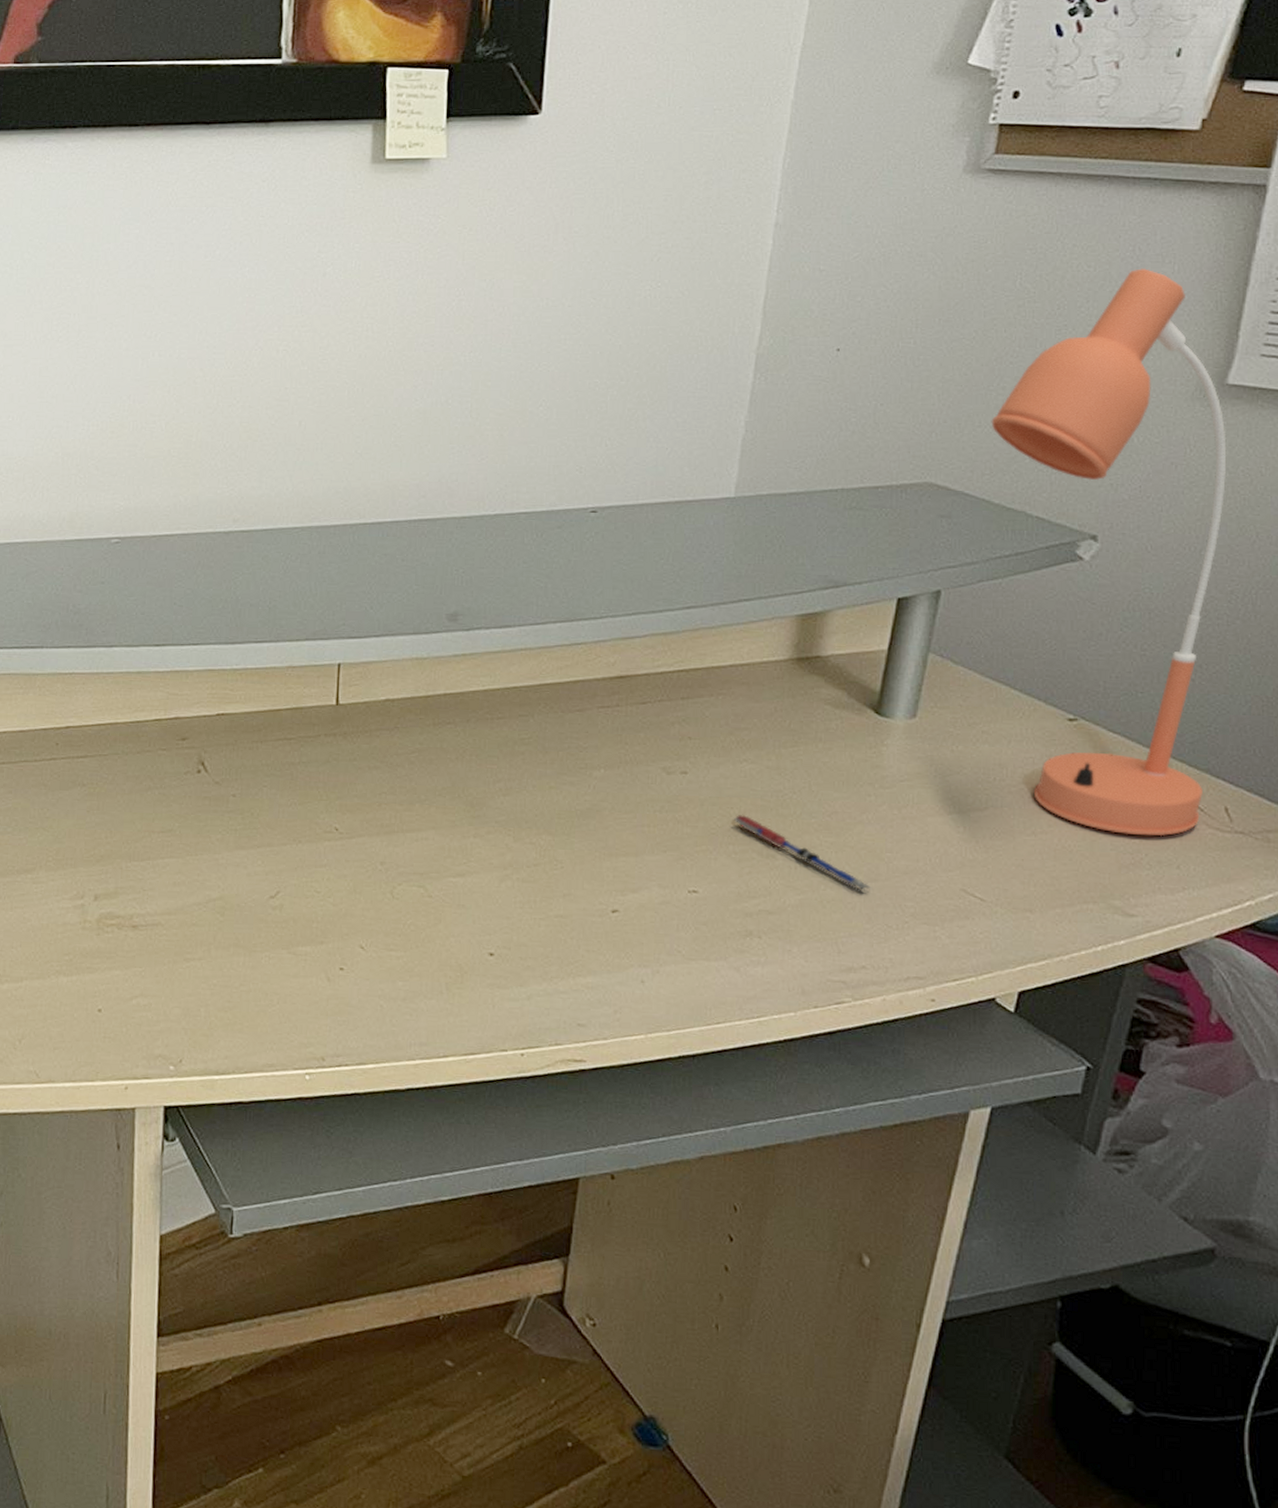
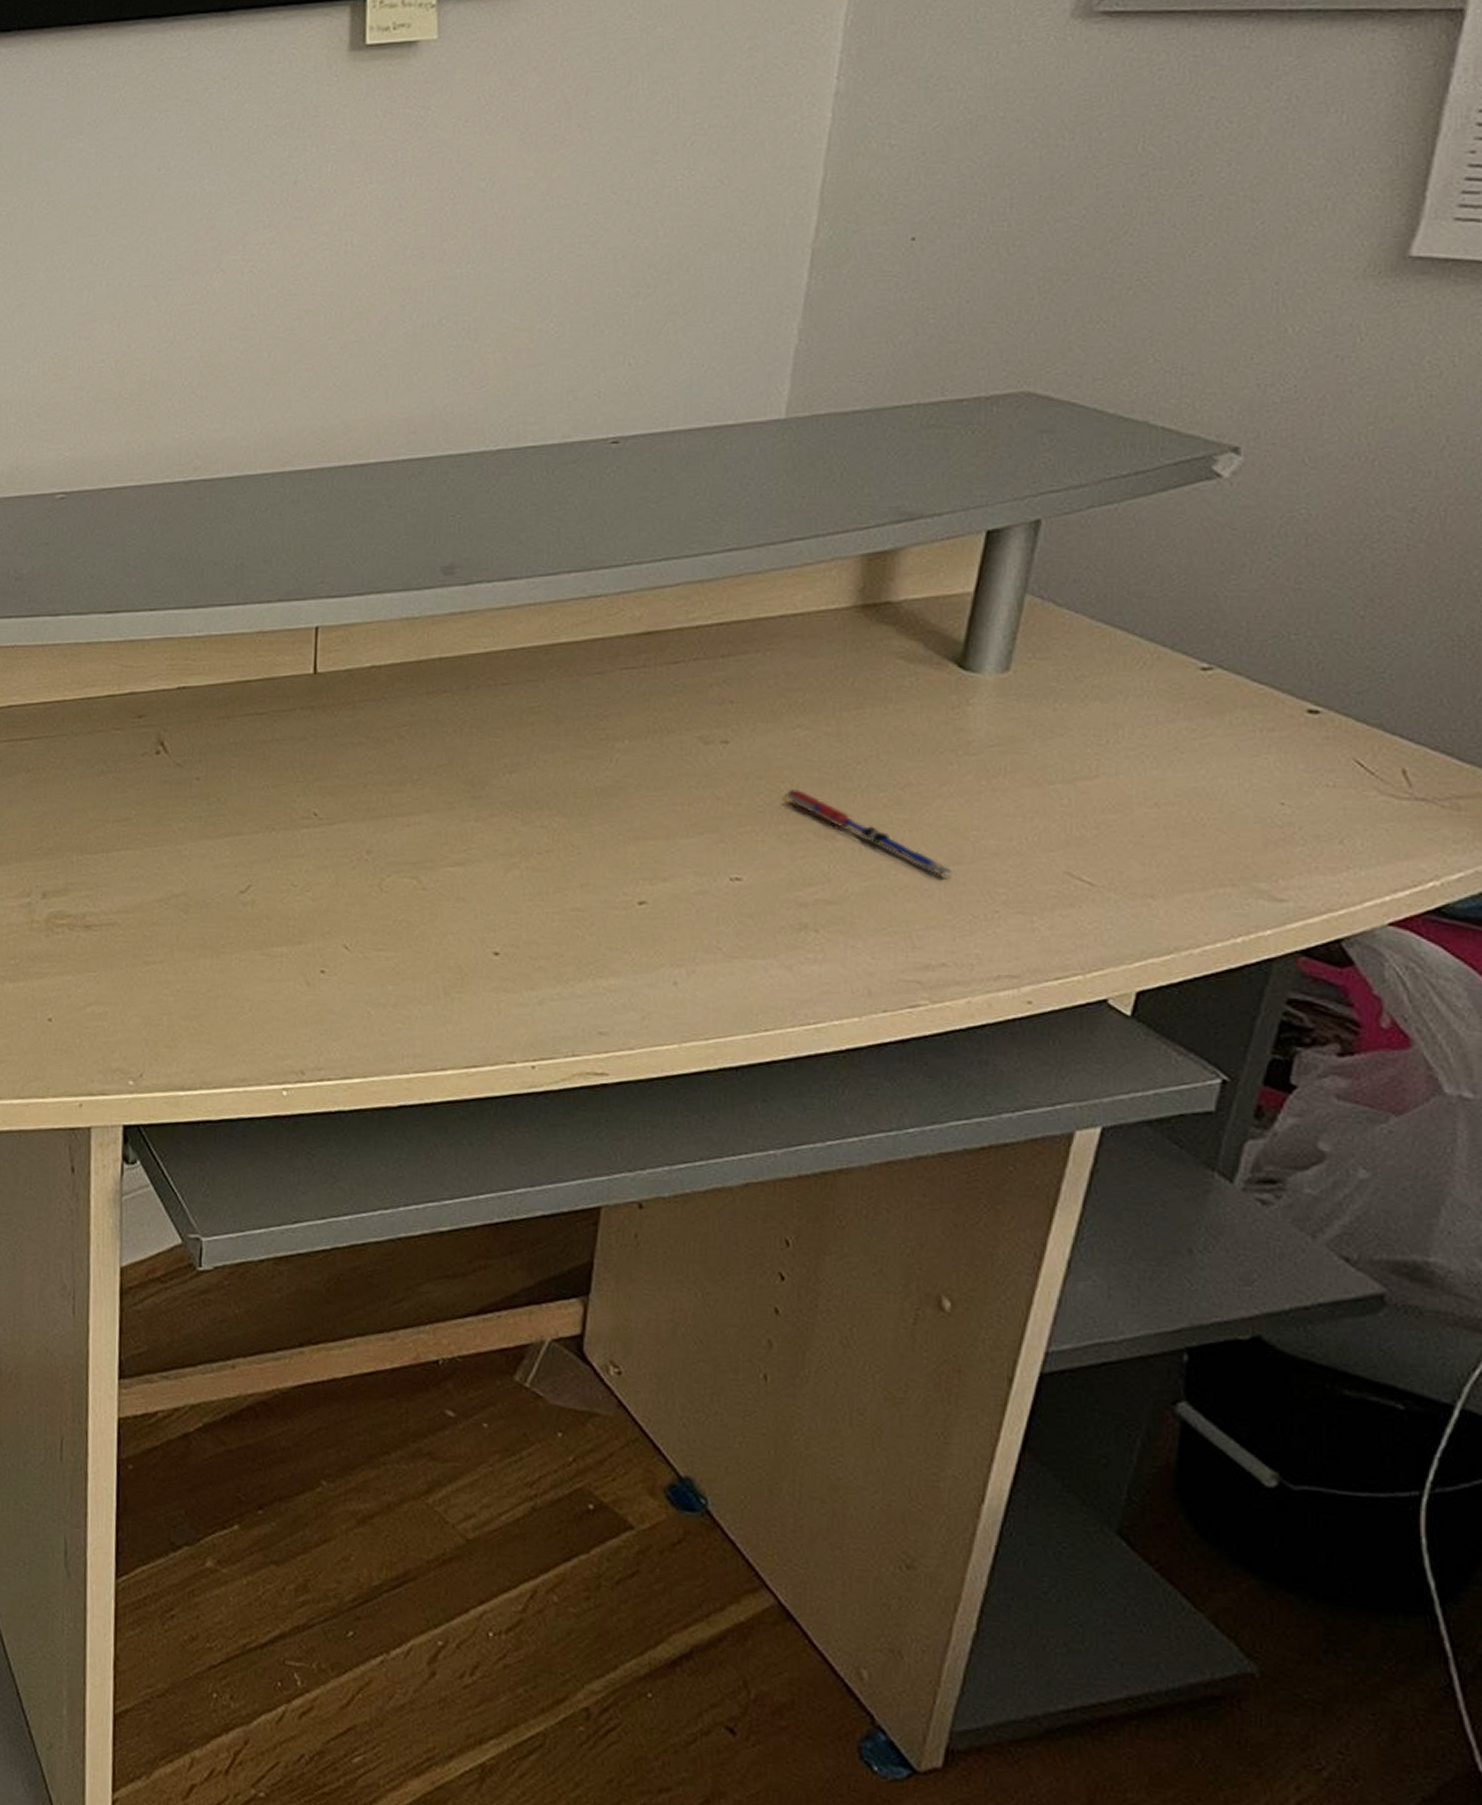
desk lamp: present [991,268,1227,837] -> none [1105,121,1409,806]

